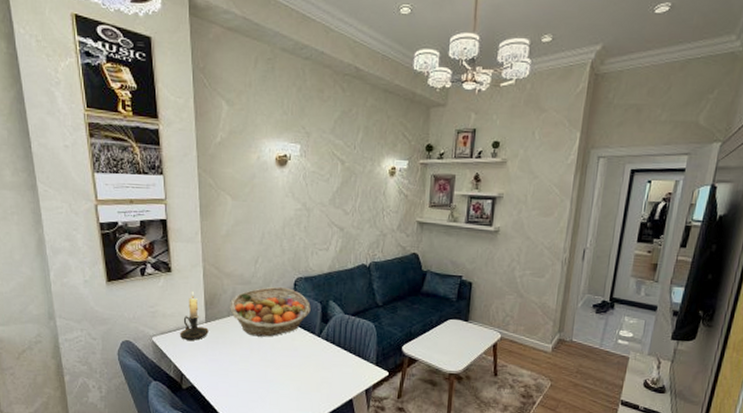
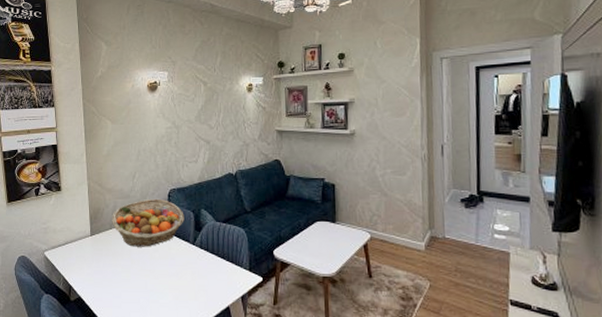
candle holder: present [179,291,209,341] -> none [68,207,94,253]

